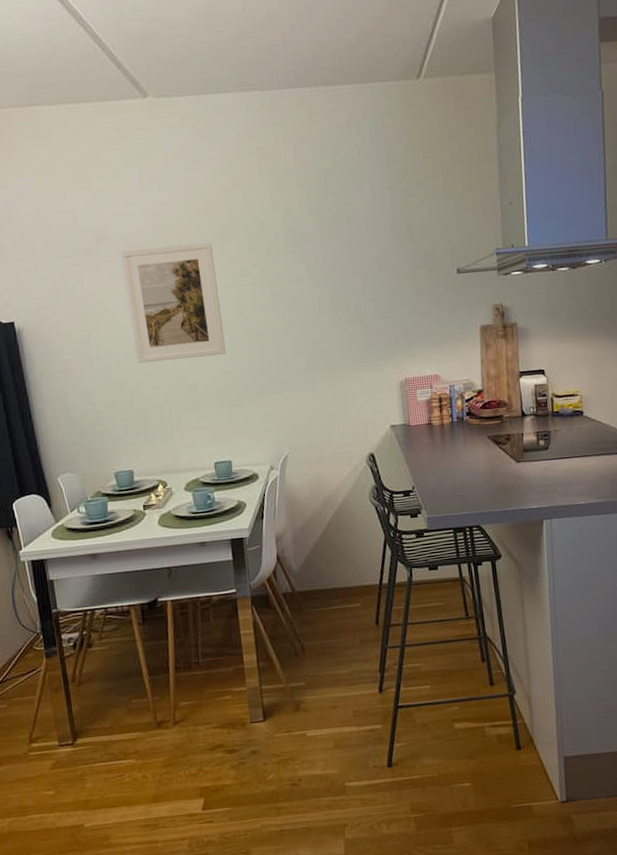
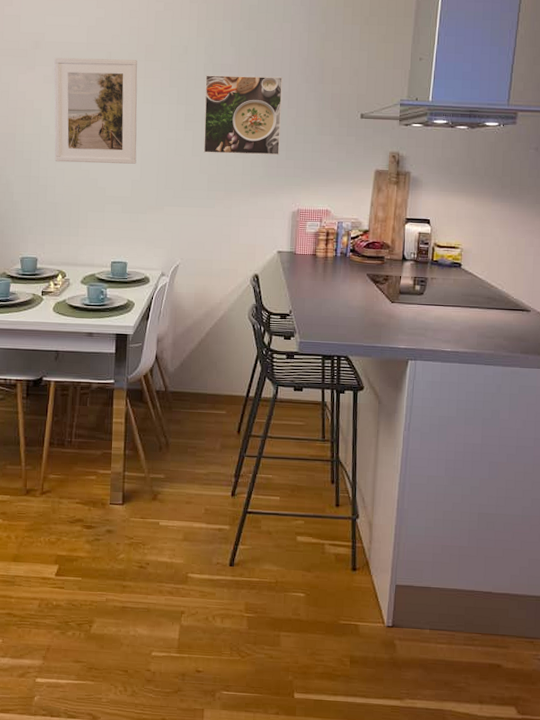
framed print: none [287,240,378,332] -> present [203,75,282,155]

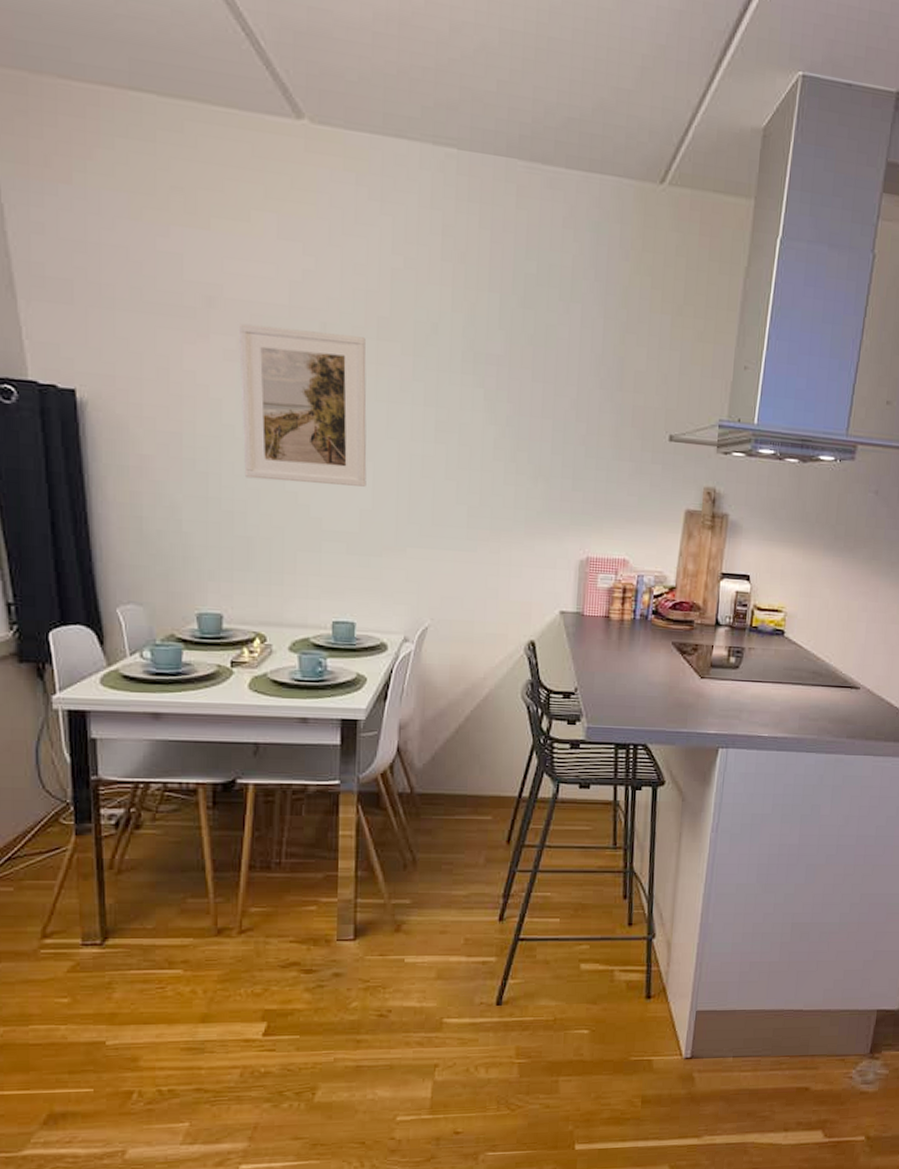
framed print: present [203,75,282,155] -> none [461,367,569,485]

